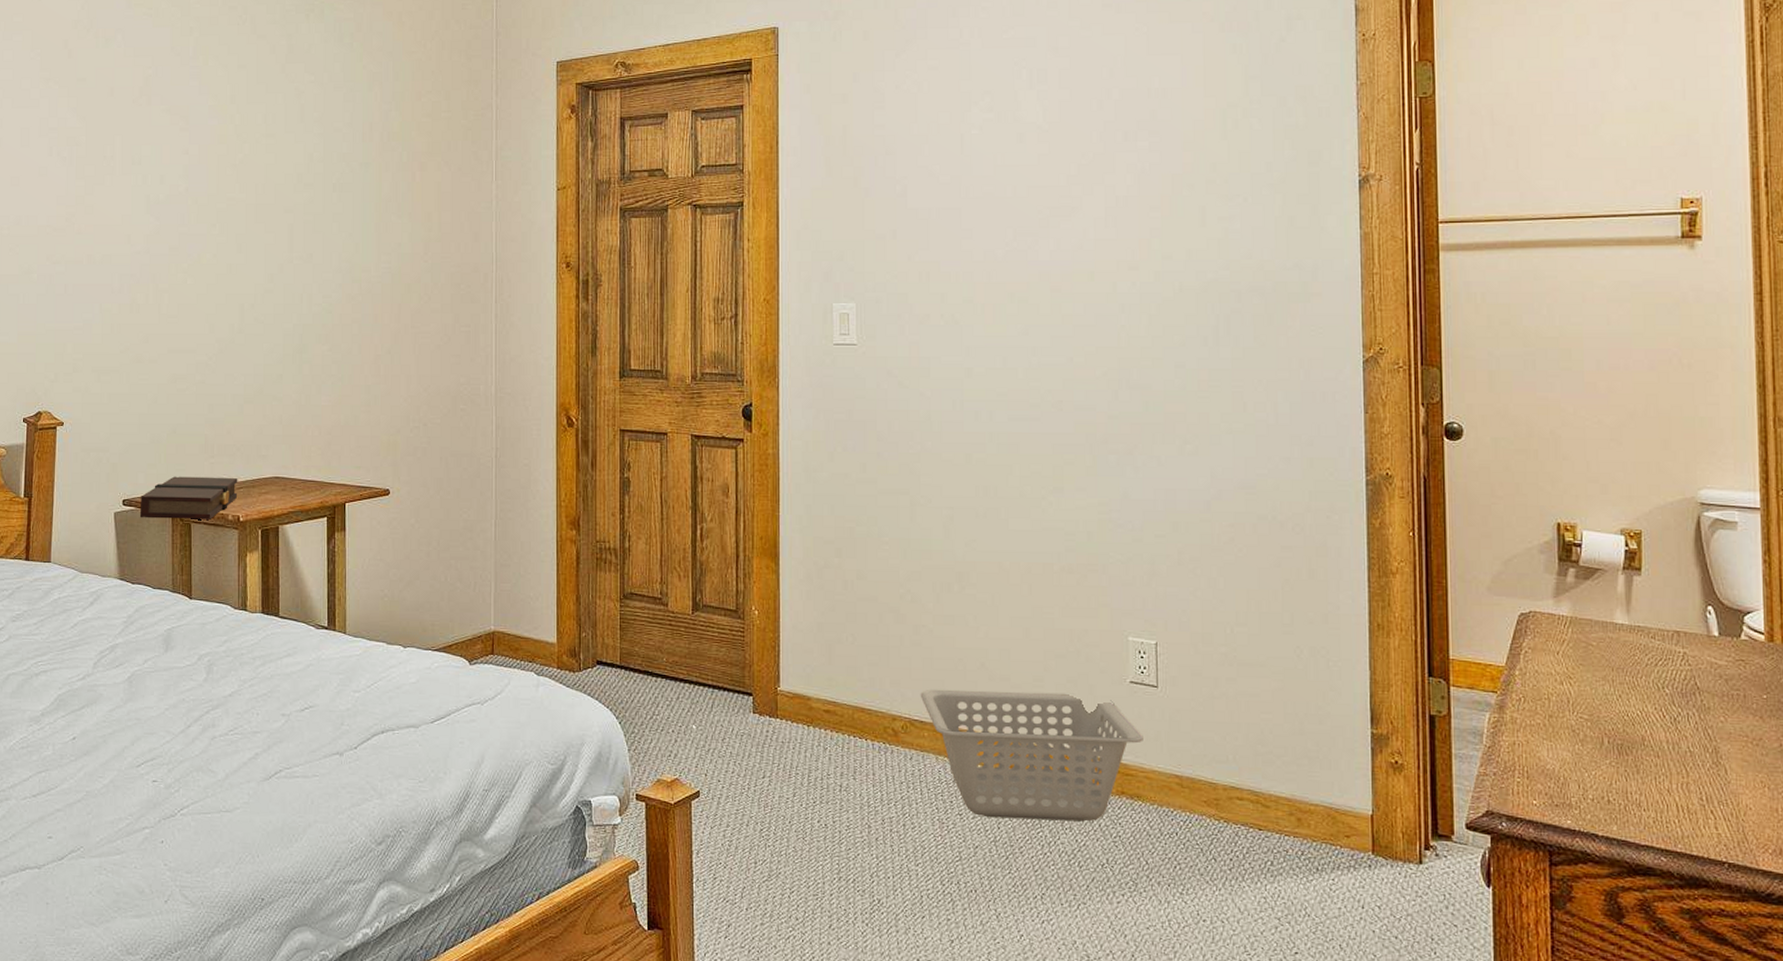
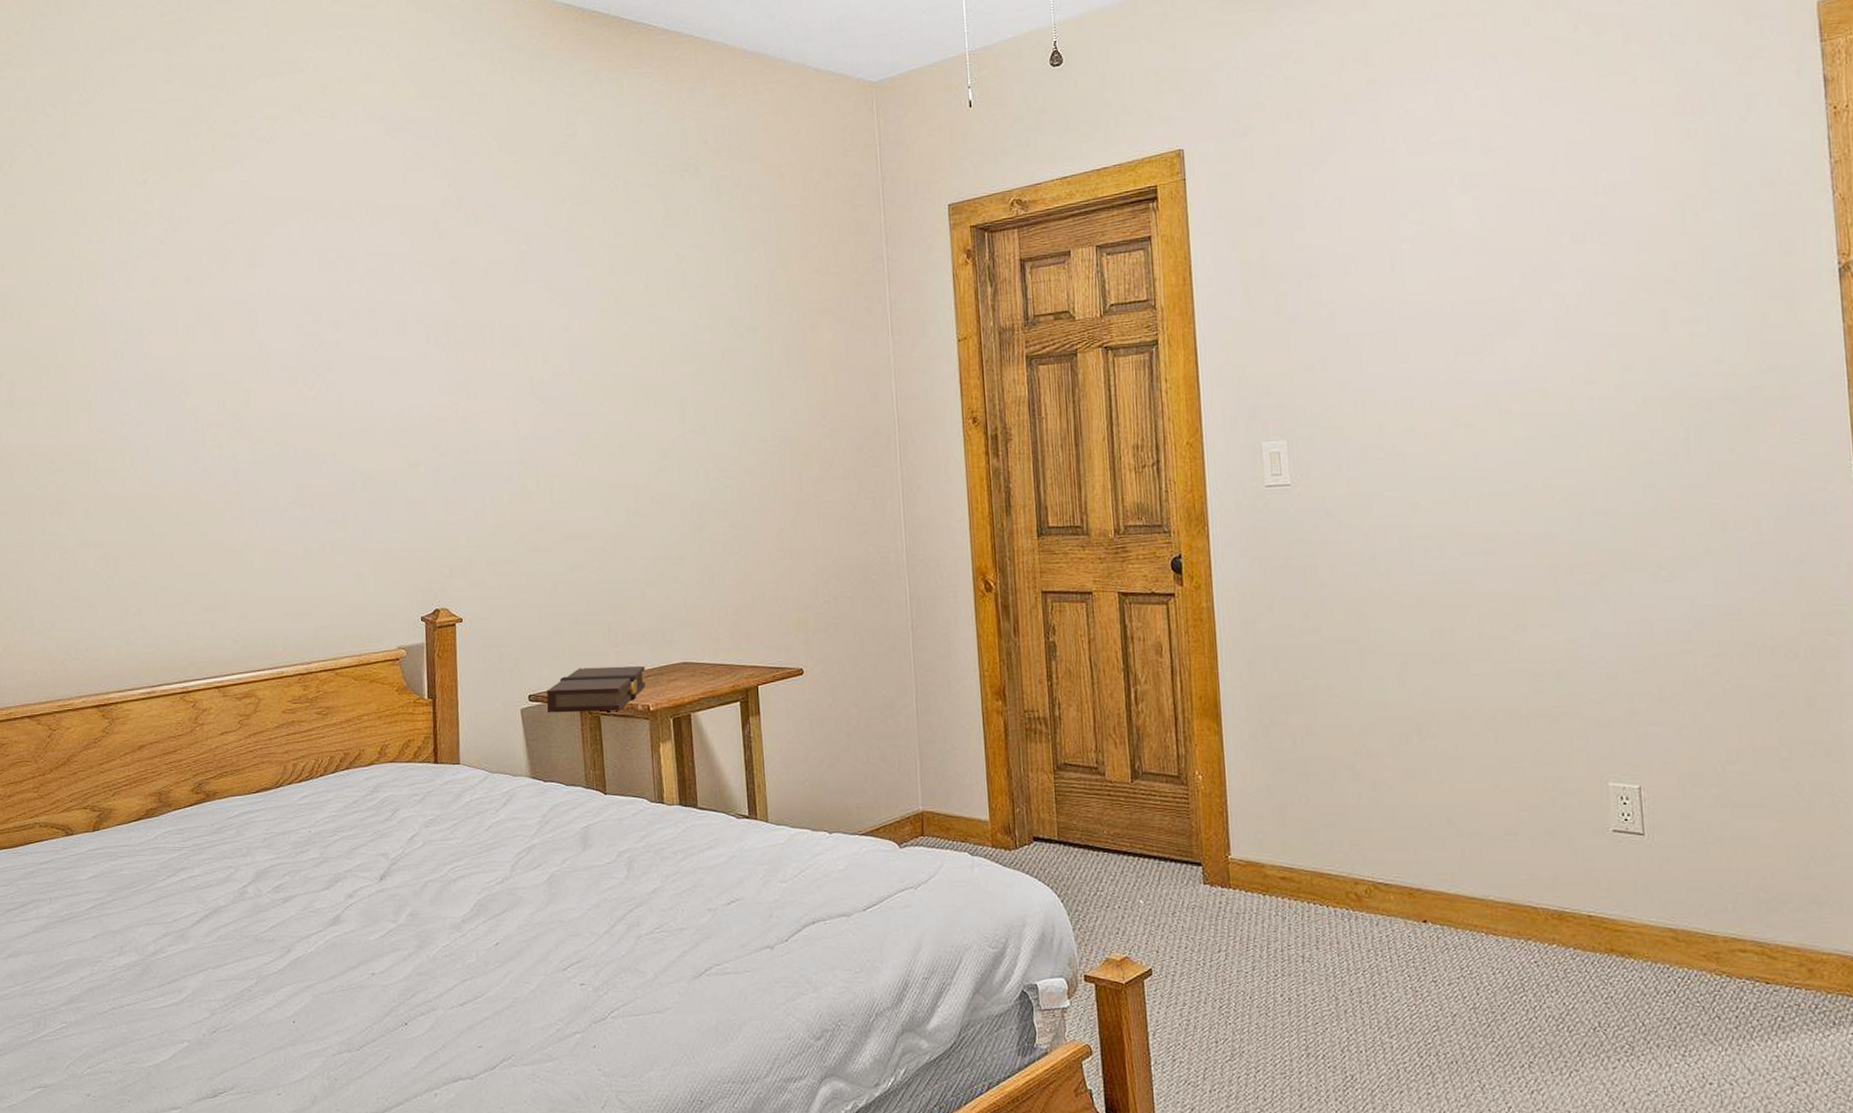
laundry basket: present [920,689,1143,822] -> none [1383,847,1632,983]

